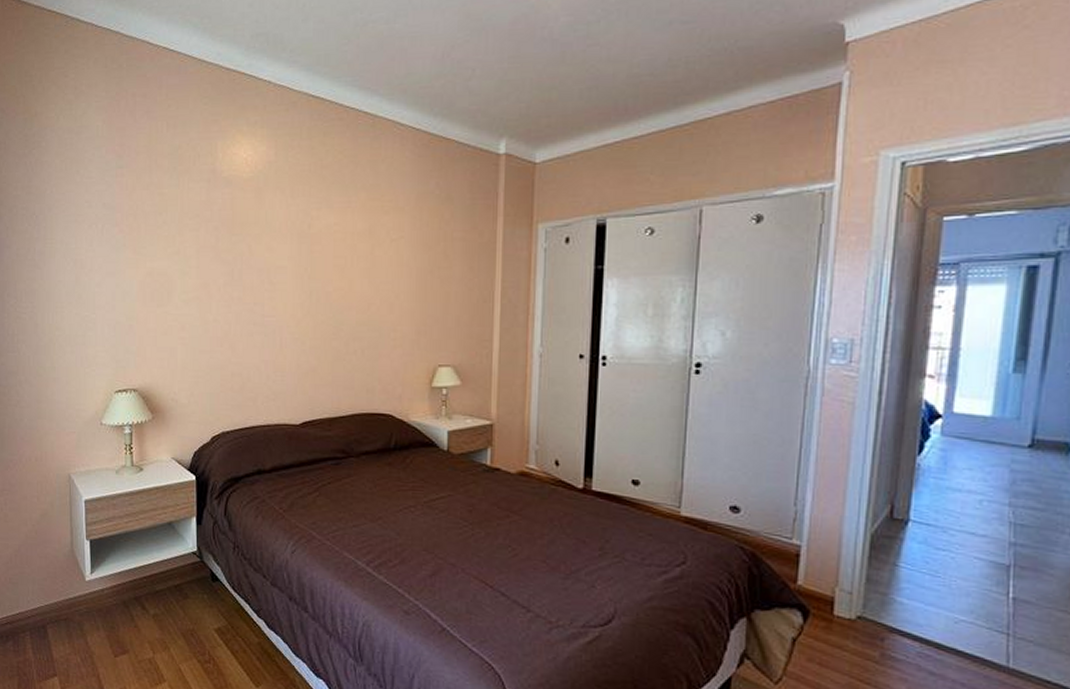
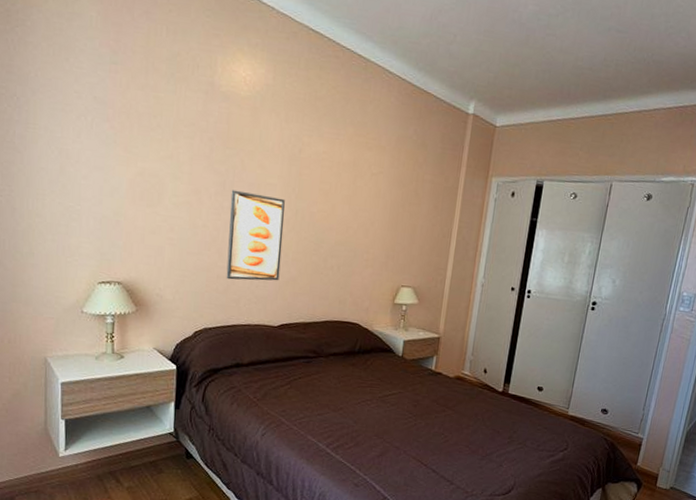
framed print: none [240,278,298,376] -> present [226,189,285,281]

